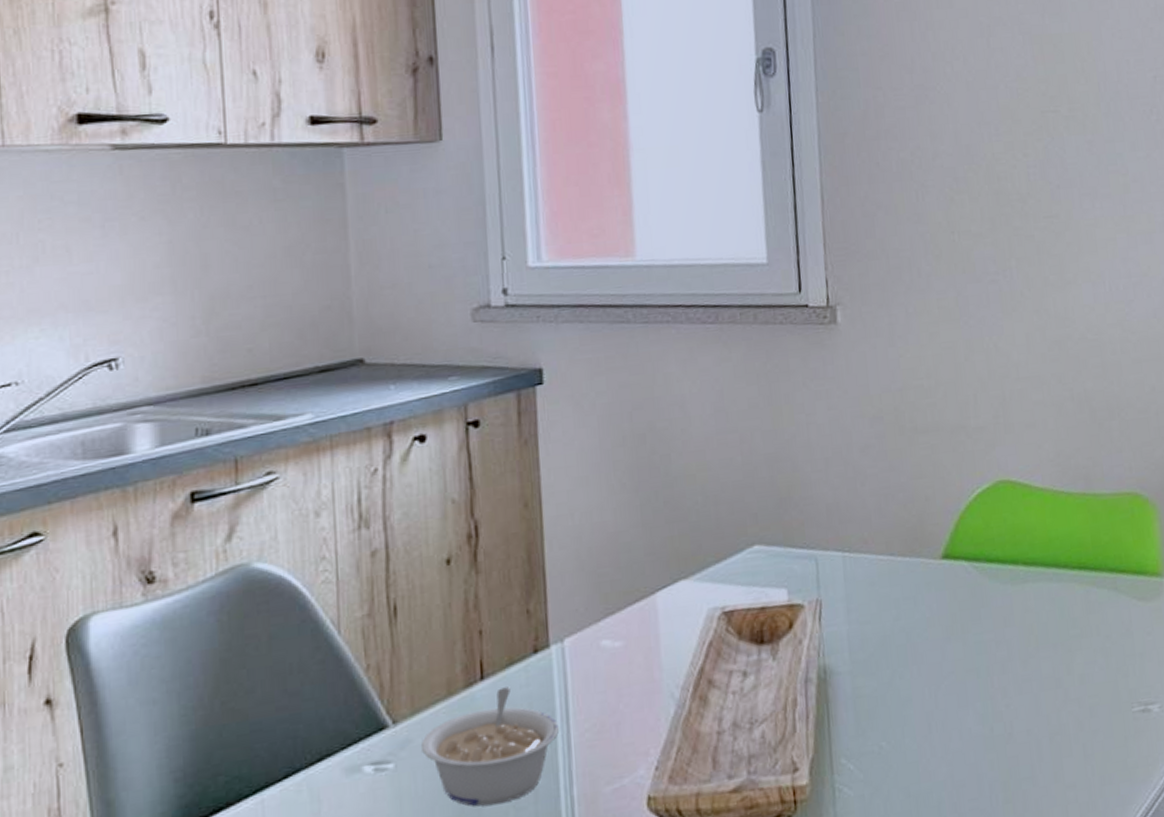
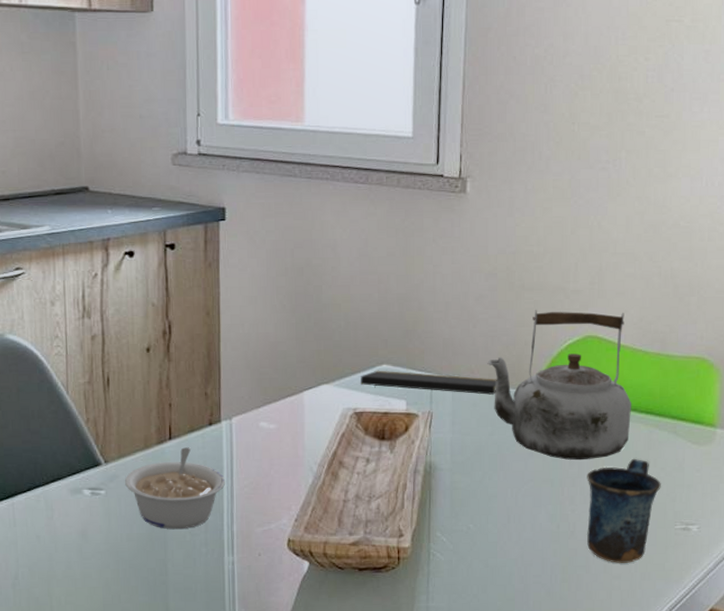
notepad: none [727,547,898,575] -> present [361,370,497,395]
kettle: none [882,449,1063,641] -> present [487,310,632,461]
mug: none [1018,627,1109,768] -> present [587,458,661,563]

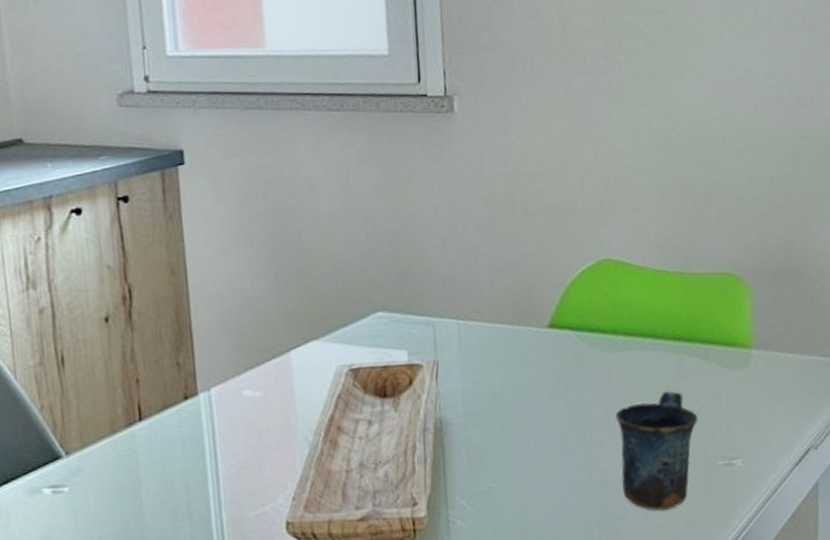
legume: present [125,447,226,530] -> none [91,427,209,525]
notepad: present [361,370,497,395] -> none [353,316,507,338]
kettle: present [487,310,632,461] -> none [494,231,658,400]

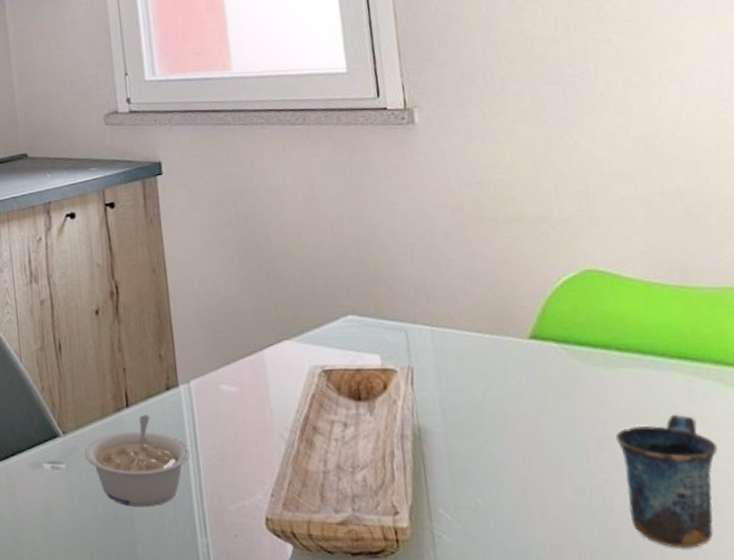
legume: none [91,427,209,525] -> present [85,415,191,507]

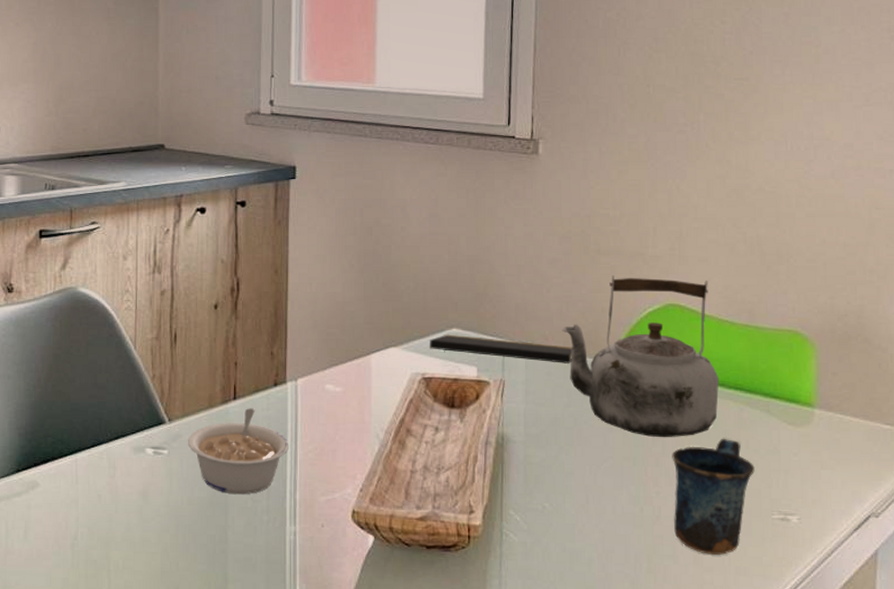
notepad: none [325,322,485,344] -> present [430,334,573,364]
kettle: none [468,241,662,419] -> present [562,276,720,438]

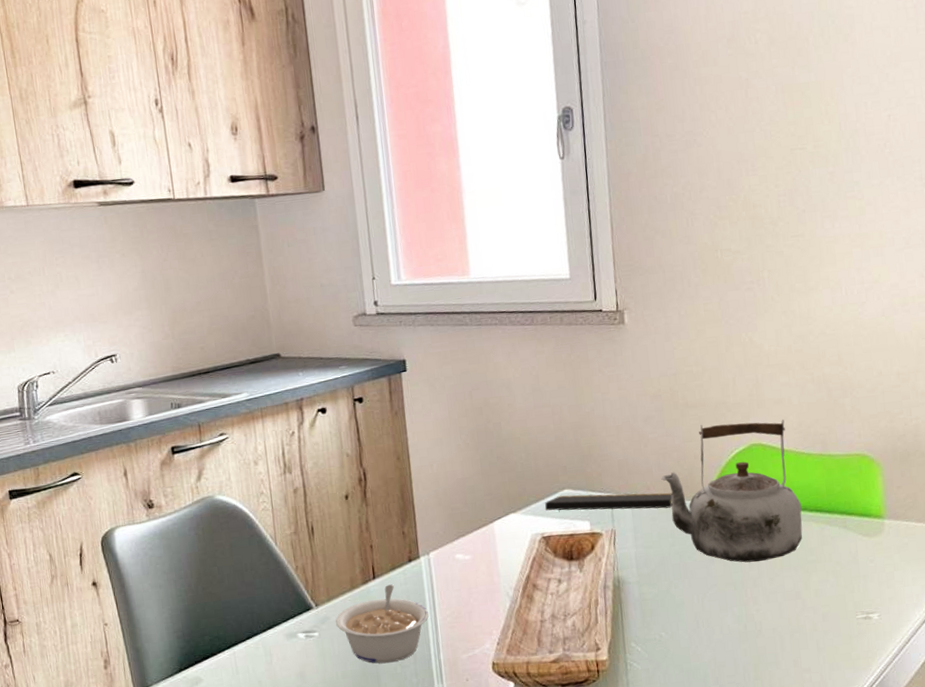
mug: present [672,438,755,555] -> none [767,555,839,657]

